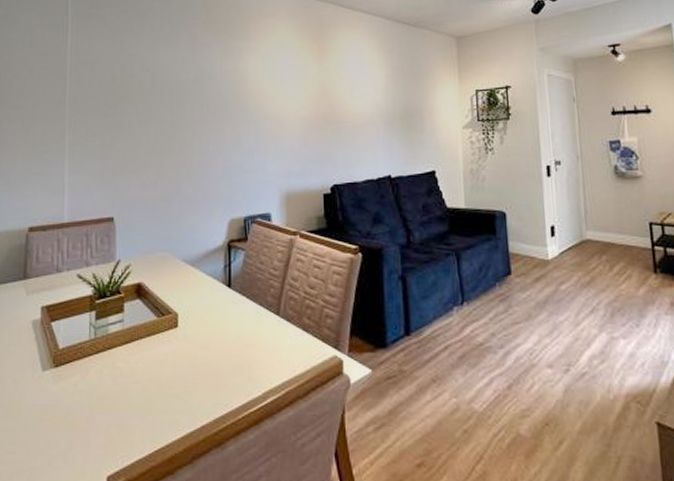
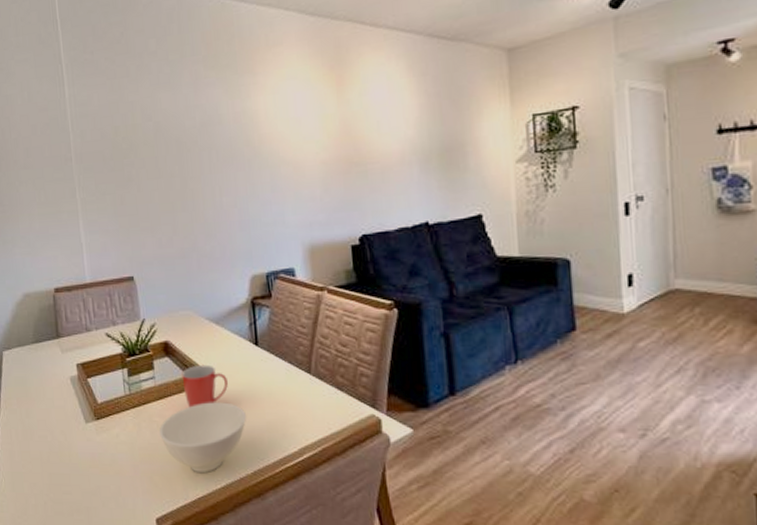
bowl: none [122,345,214,423] -> present [159,402,247,474]
mug: none [151,307,198,352] -> present [181,364,228,408]

